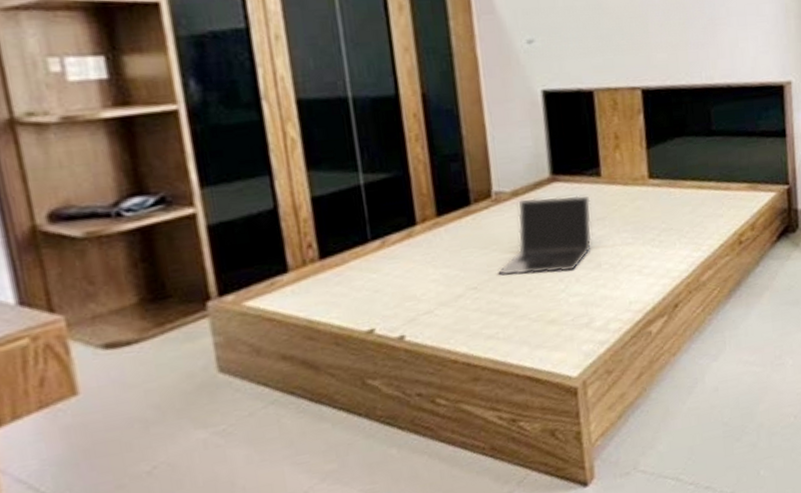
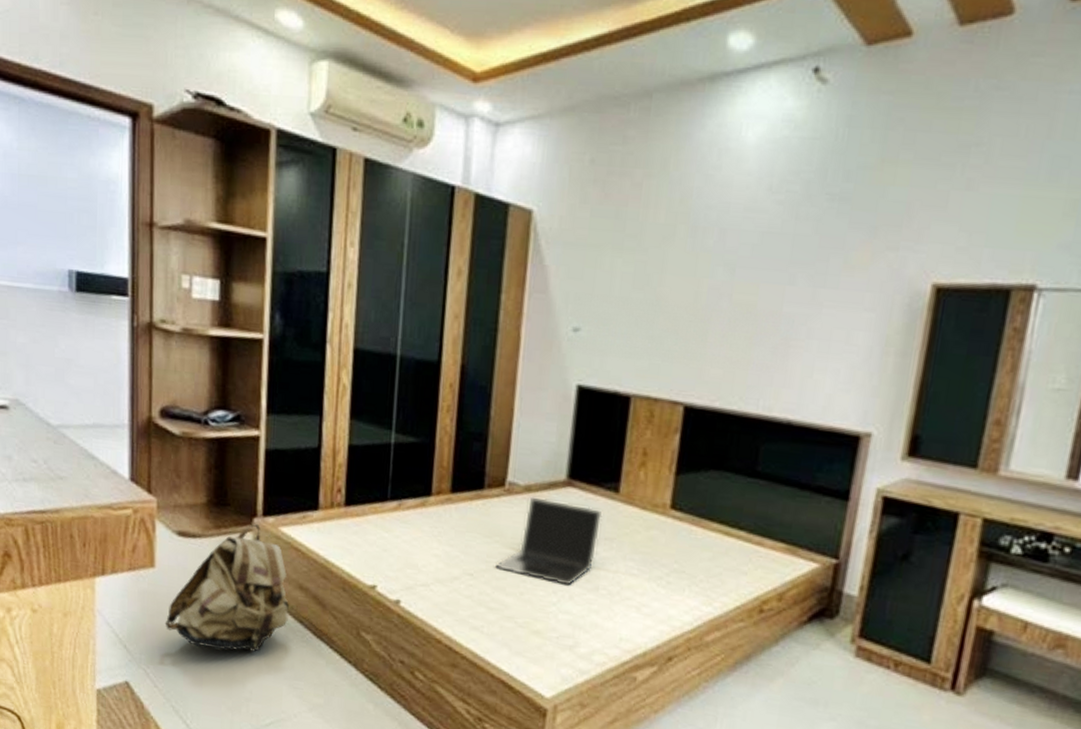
backpack: none [106,307,275,464] -> present [164,524,289,653]

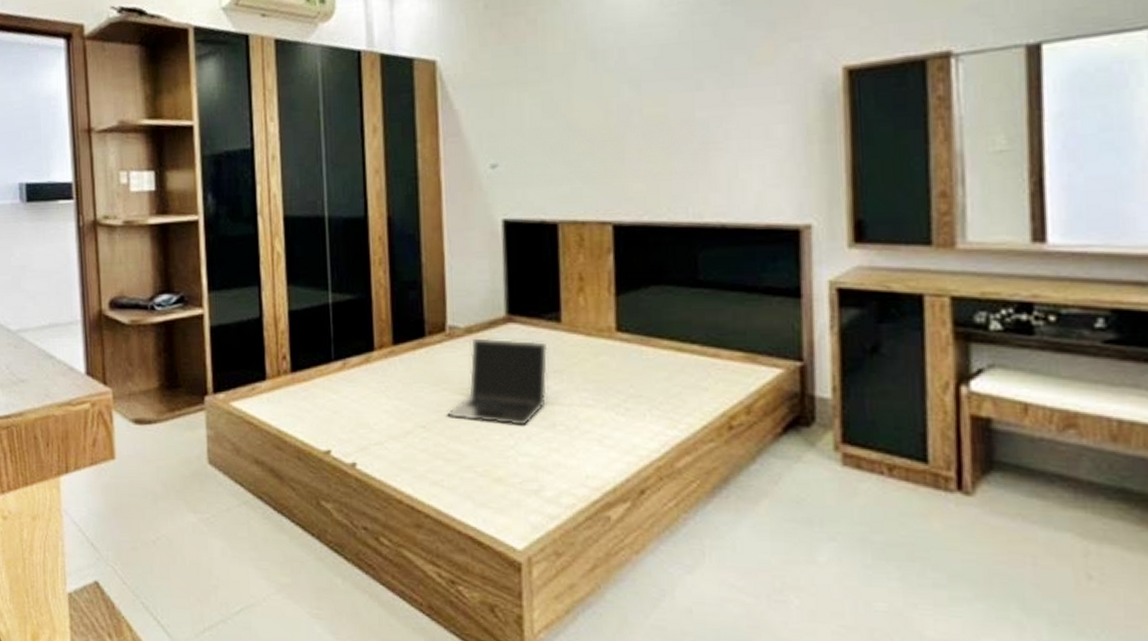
backpack: present [164,524,289,653] -> none [128,402,247,537]

